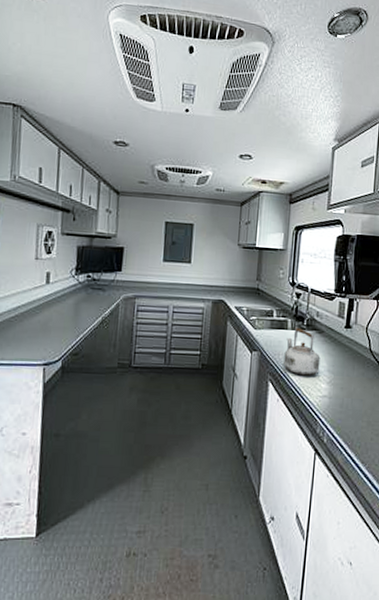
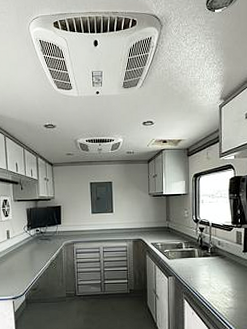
kettle: present [283,326,321,376] -> none [194,254,225,293]

